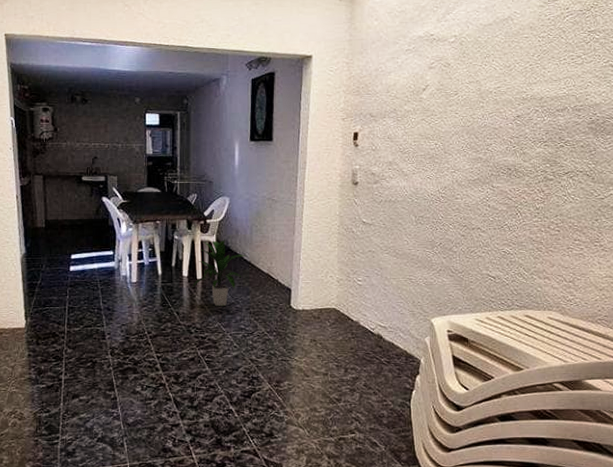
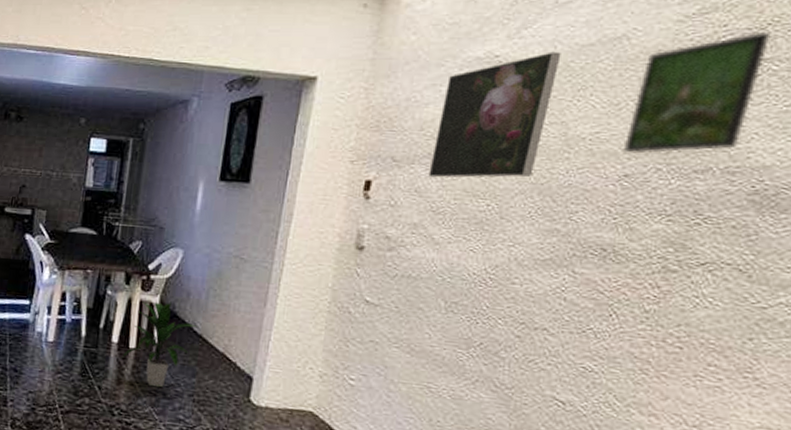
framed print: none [395,30,472,127] -> present [428,51,561,178]
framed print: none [515,12,593,101] -> present [622,31,771,153]

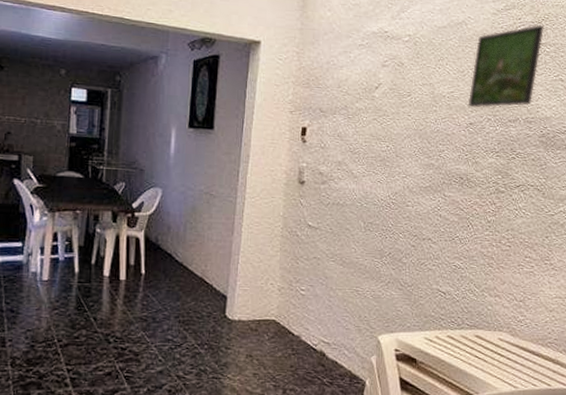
indoor plant: present [121,300,197,387] -> none [113,234,178,313]
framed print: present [428,51,561,178] -> none [346,30,427,126]

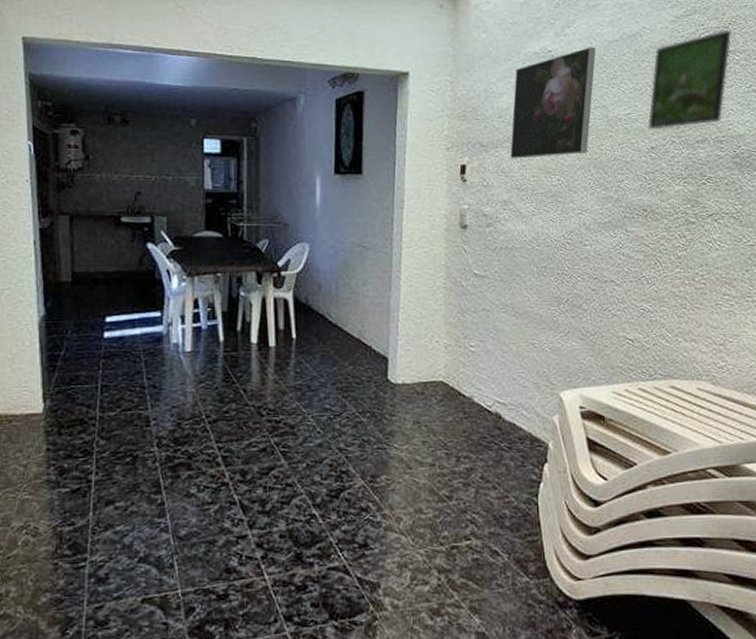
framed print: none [346,30,427,126] -> present [510,47,596,159]

